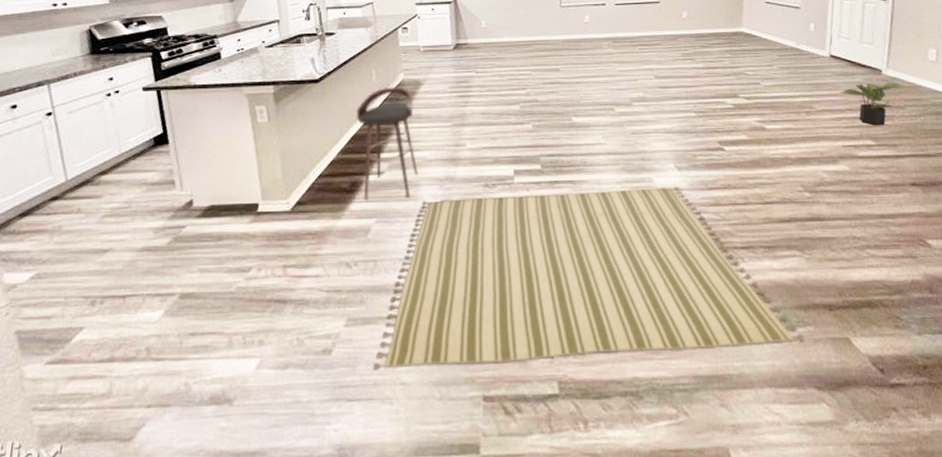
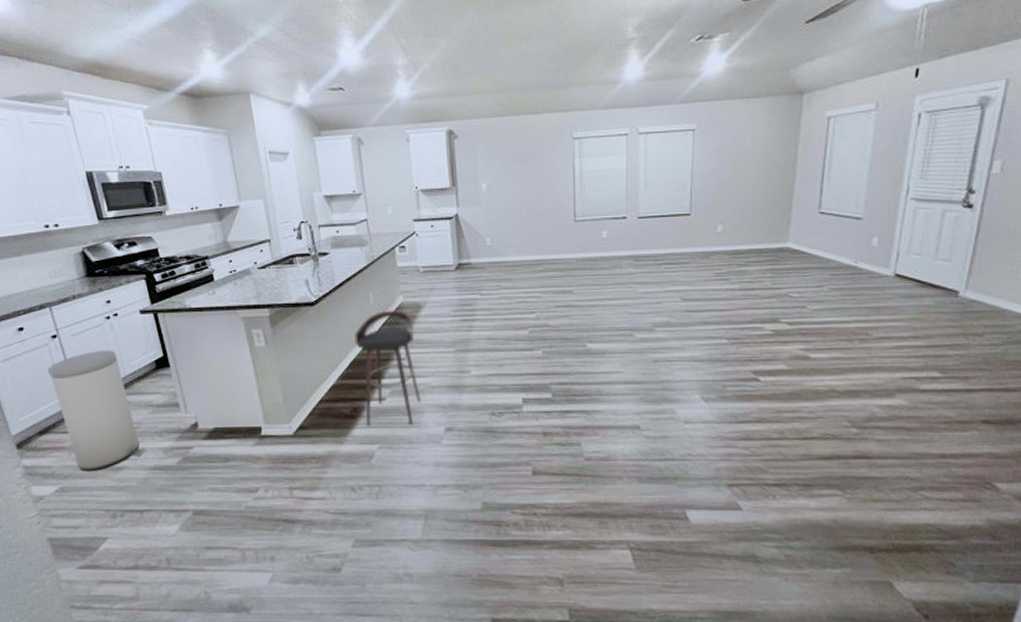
pedal bin: none [38,127,135,256] -> present [48,350,146,472]
rug: present [372,186,806,370] -> none [381,419,841,589]
potted plant: present [840,83,905,126] -> none [904,306,987,356]

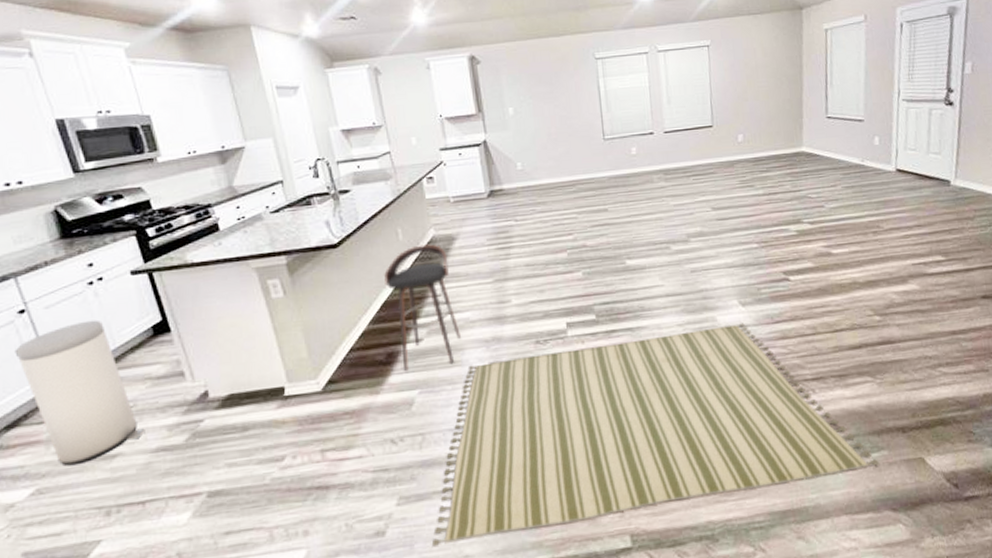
rug: none [381,419,841,589] -> present [431,323,880,546]

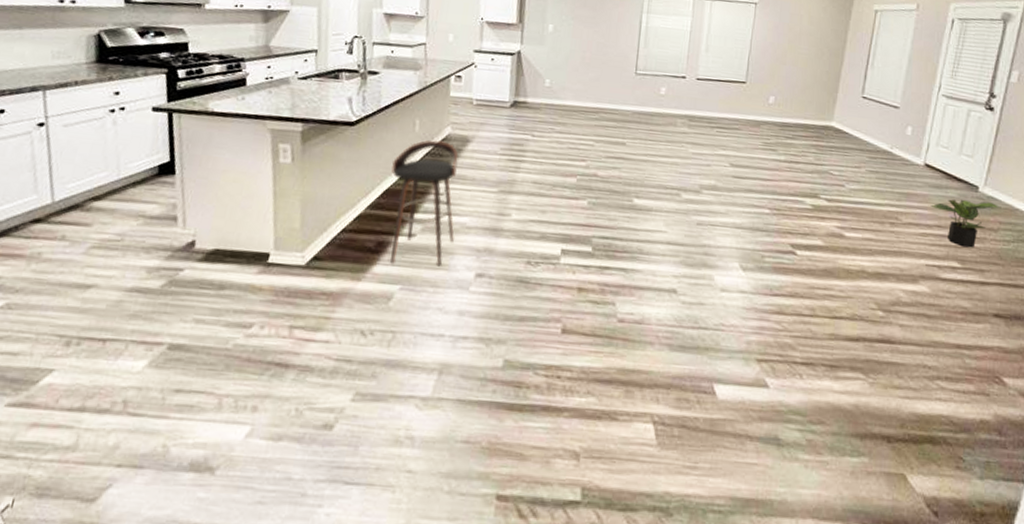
pedal bin: present [15,320,145,466] -> none [23,146,126,288]
rug: present [431,323,880,546] -> none [376,271,858,472]
potted plant: none [908,193,974,241] -> present [930,199,1002,248]

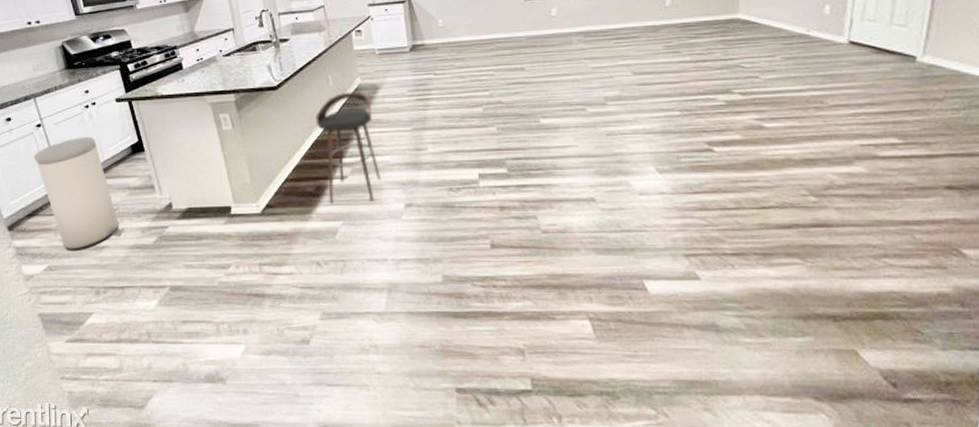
pedal bin: none [23,146,126,288] -> present [34,137,125,251]
potted plant: present [930,199,1002,248] -> none [860,71,946,122]

